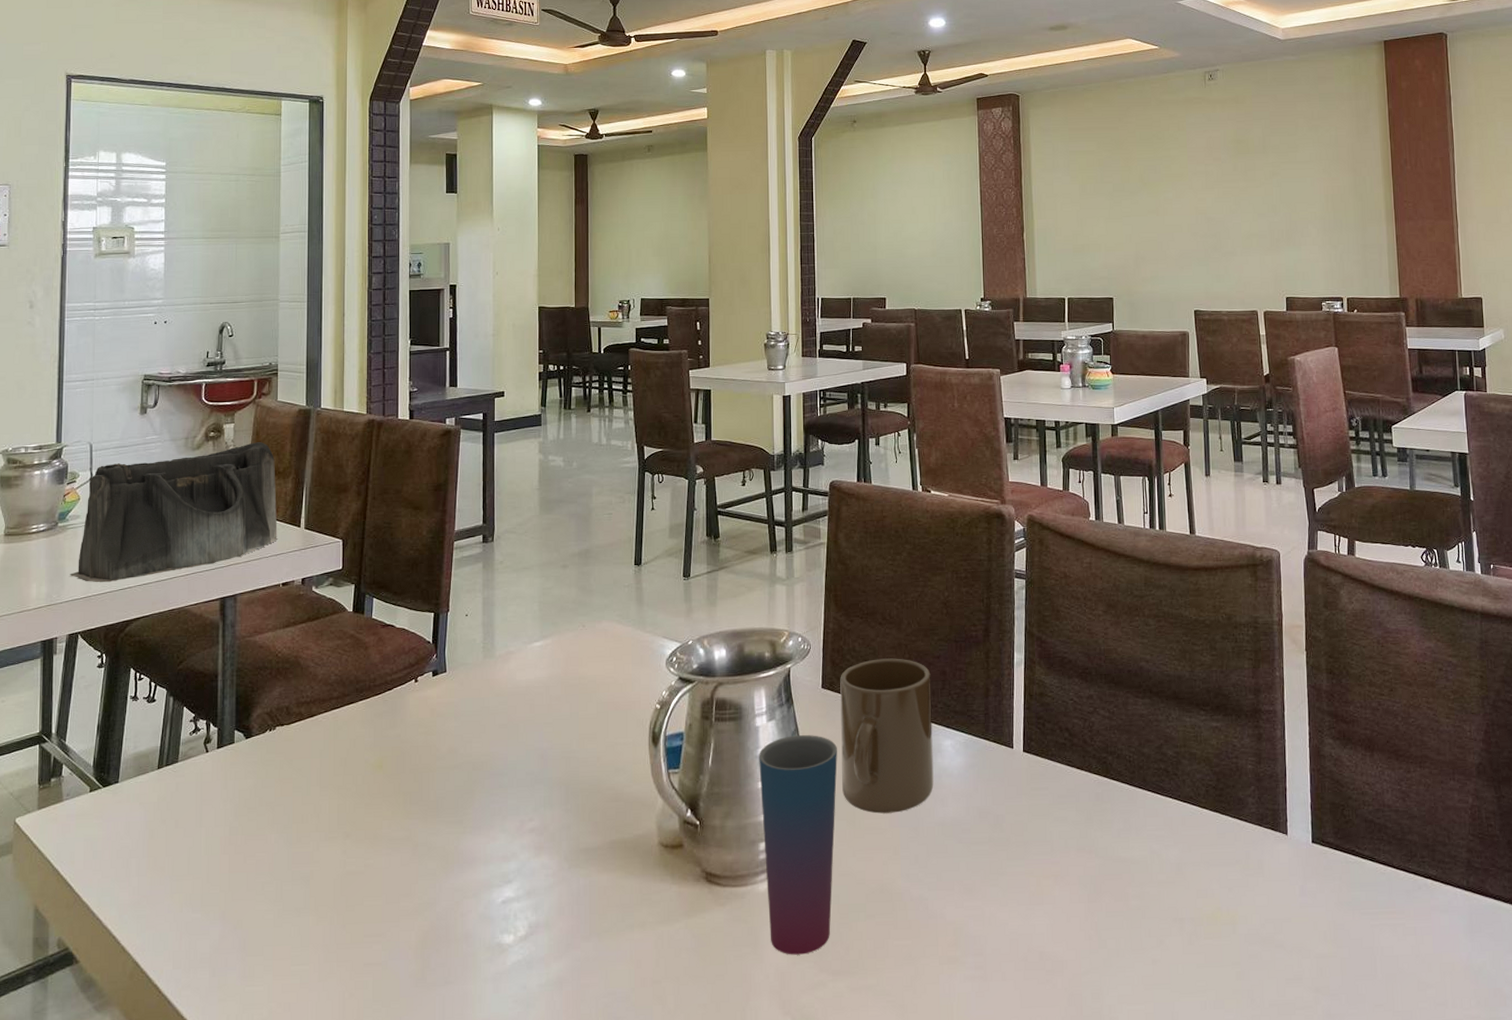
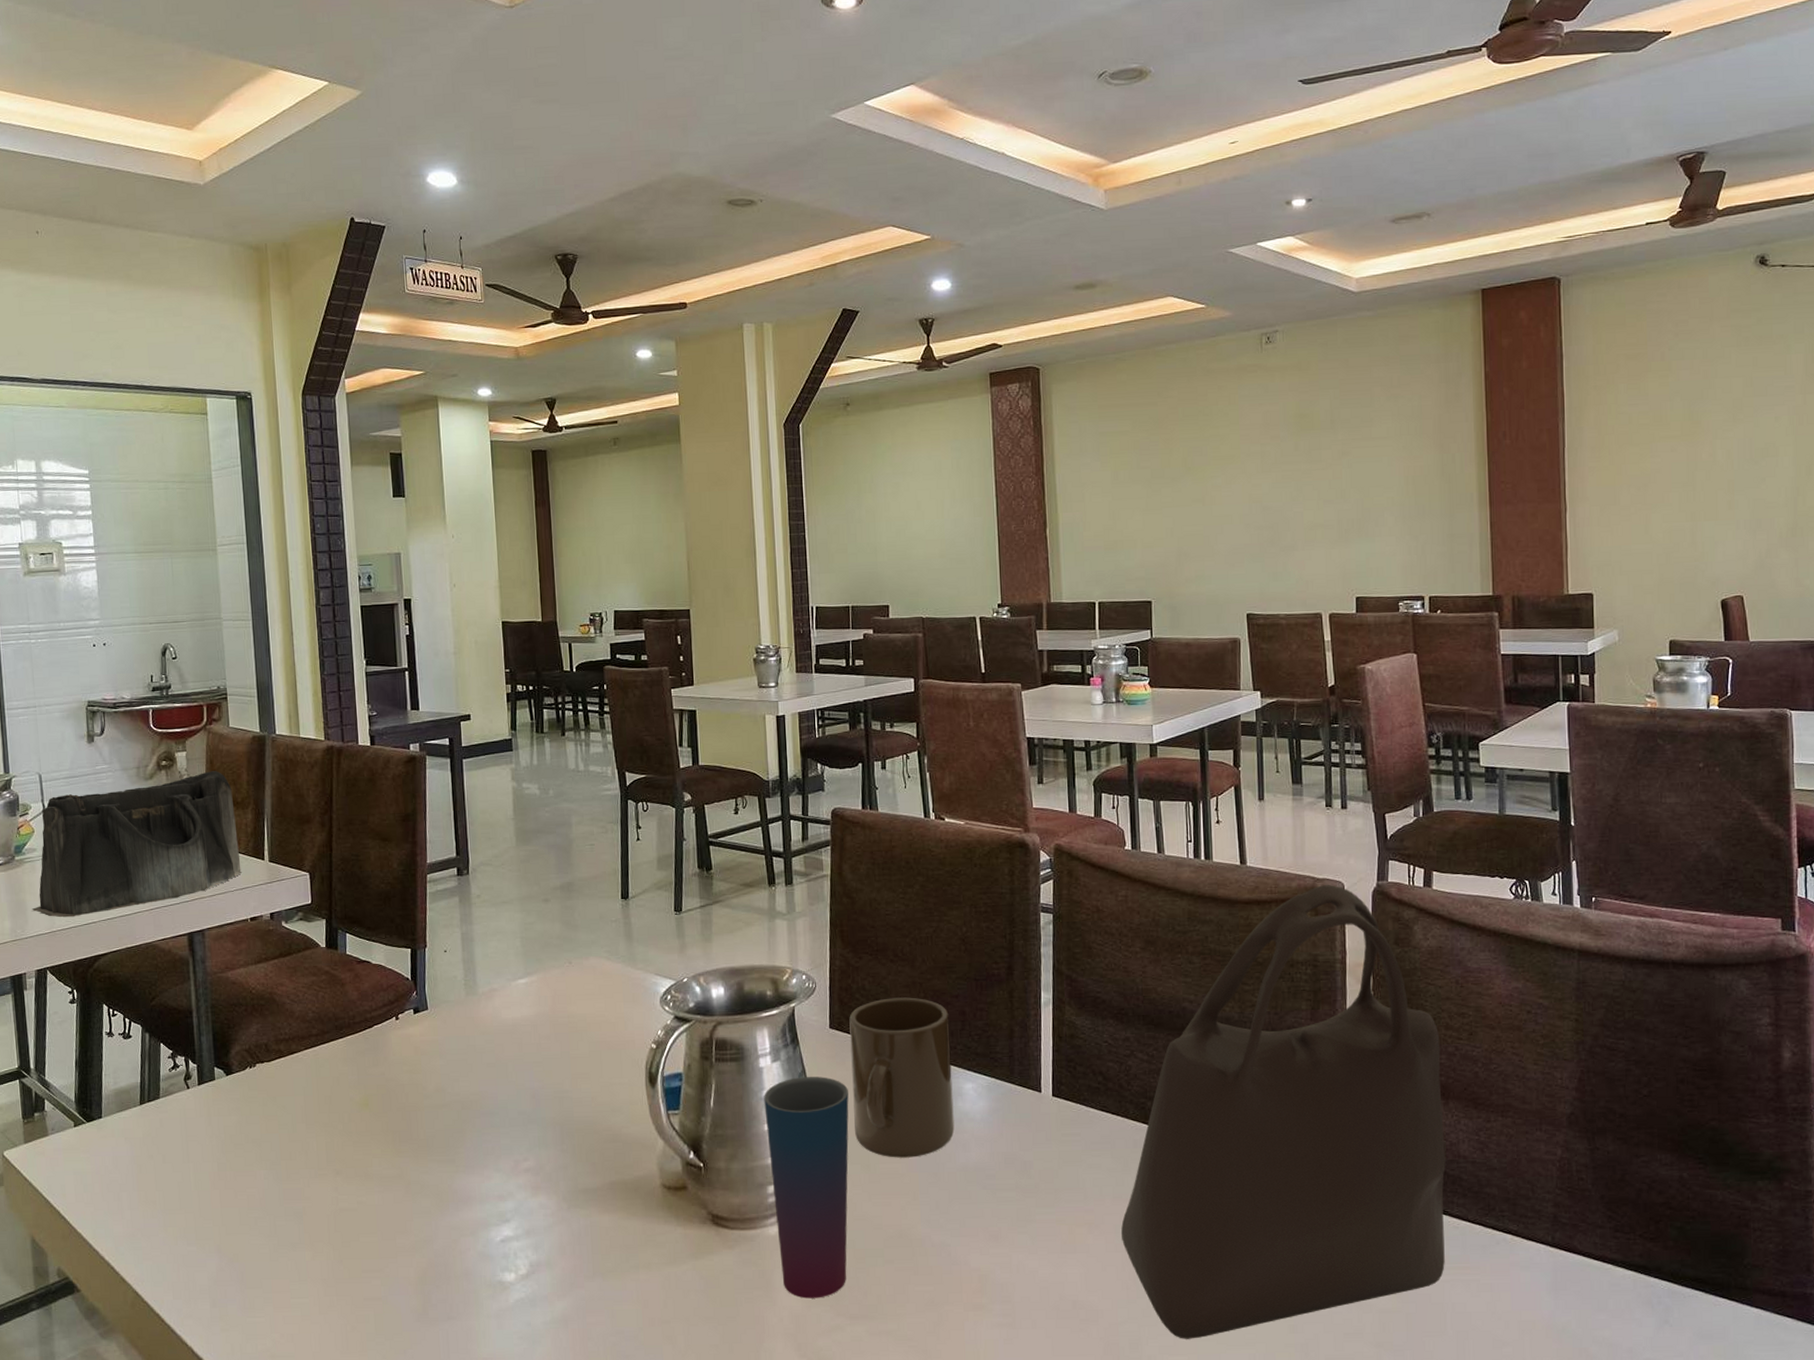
handbag: none [1084,553,1374,988] -> present [1121,885,1446,1339]

